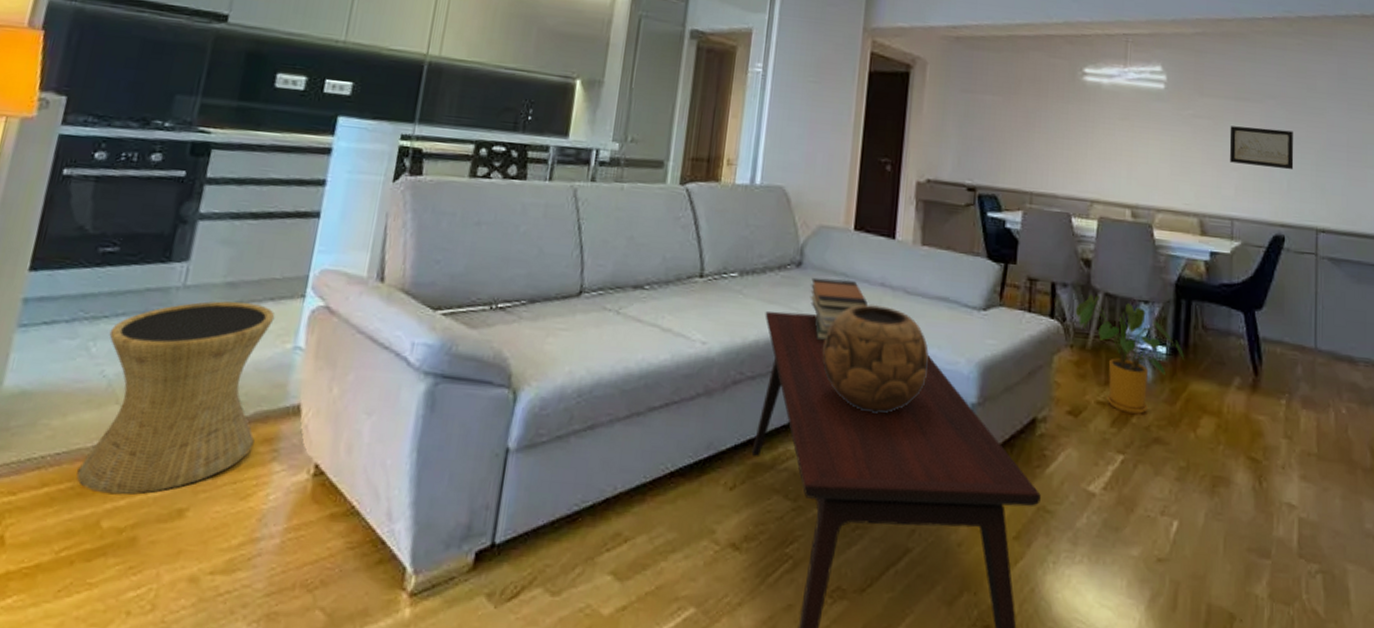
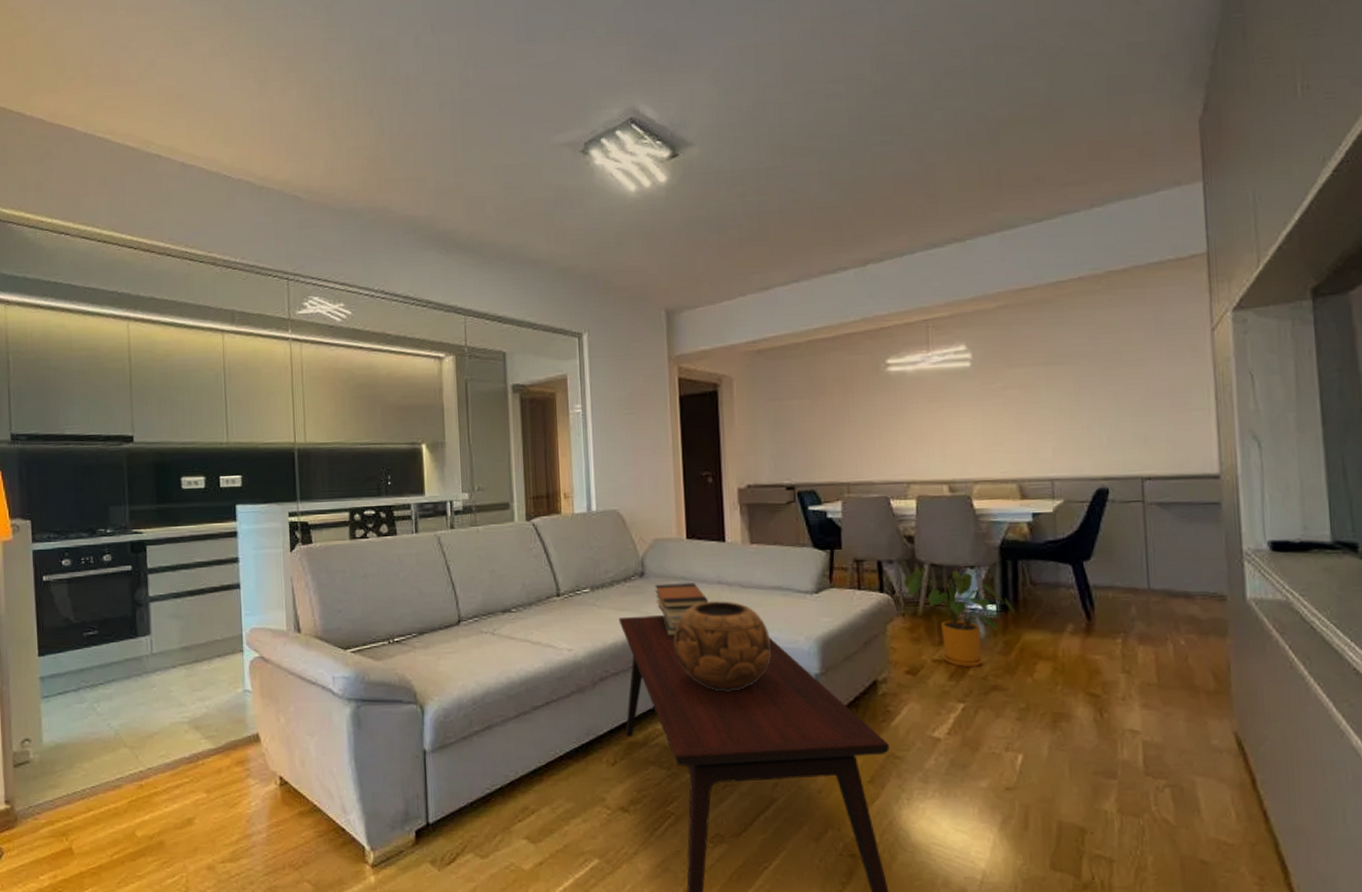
side table: present [76,301,275,496] -> none [107,660,231,812]
wall art: present [1229,126,1294,170] -> none [1042,387,1113,427]

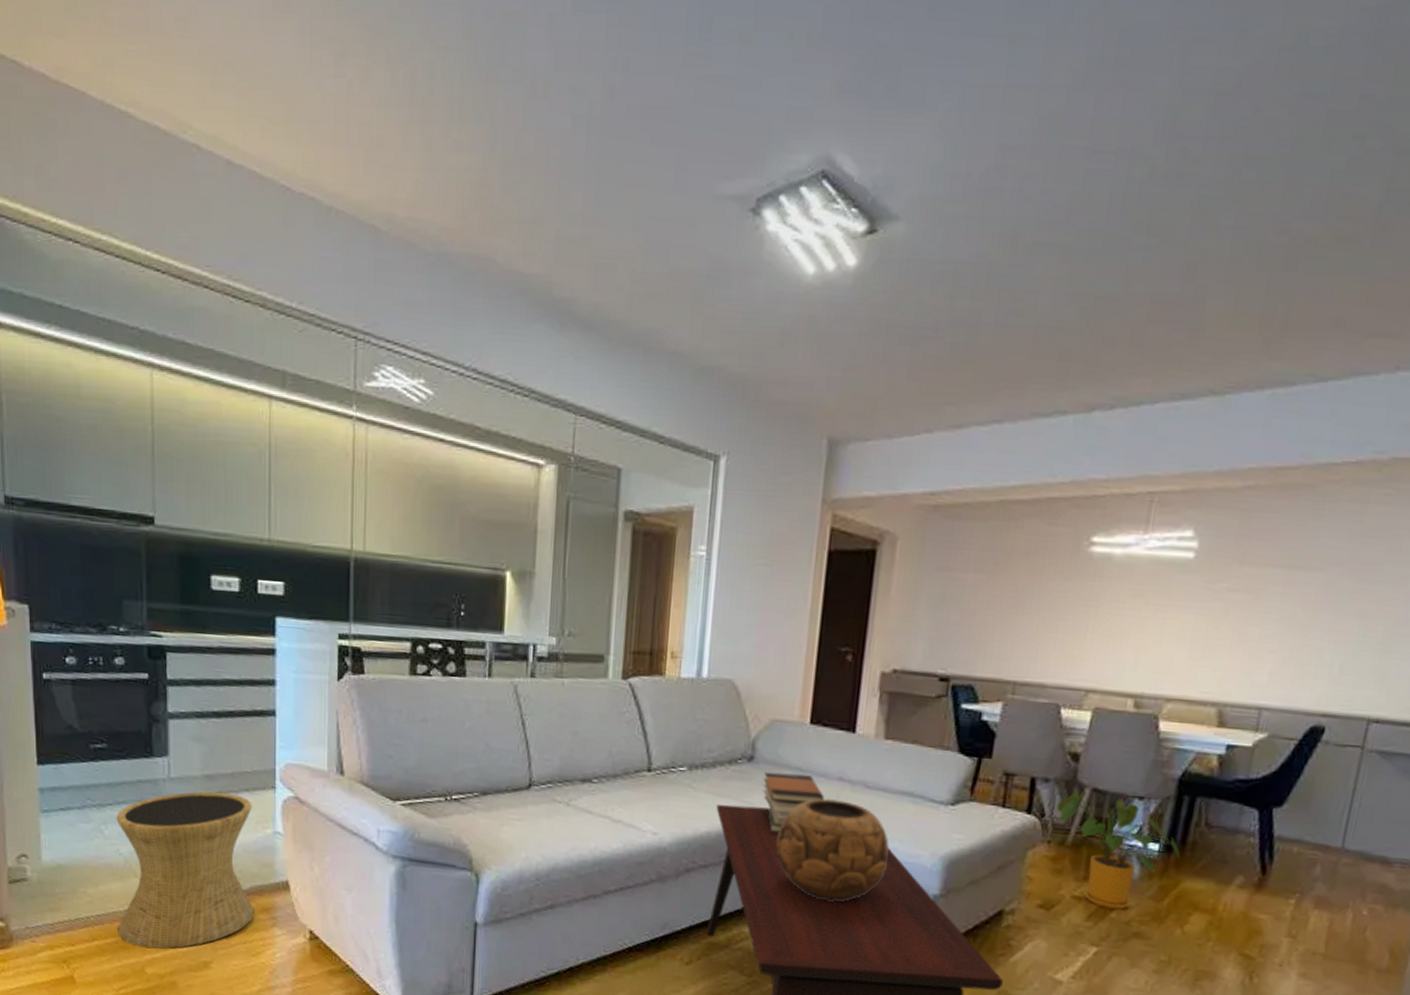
side table: none [107,660,231,812] -> present [116,791,255,950]

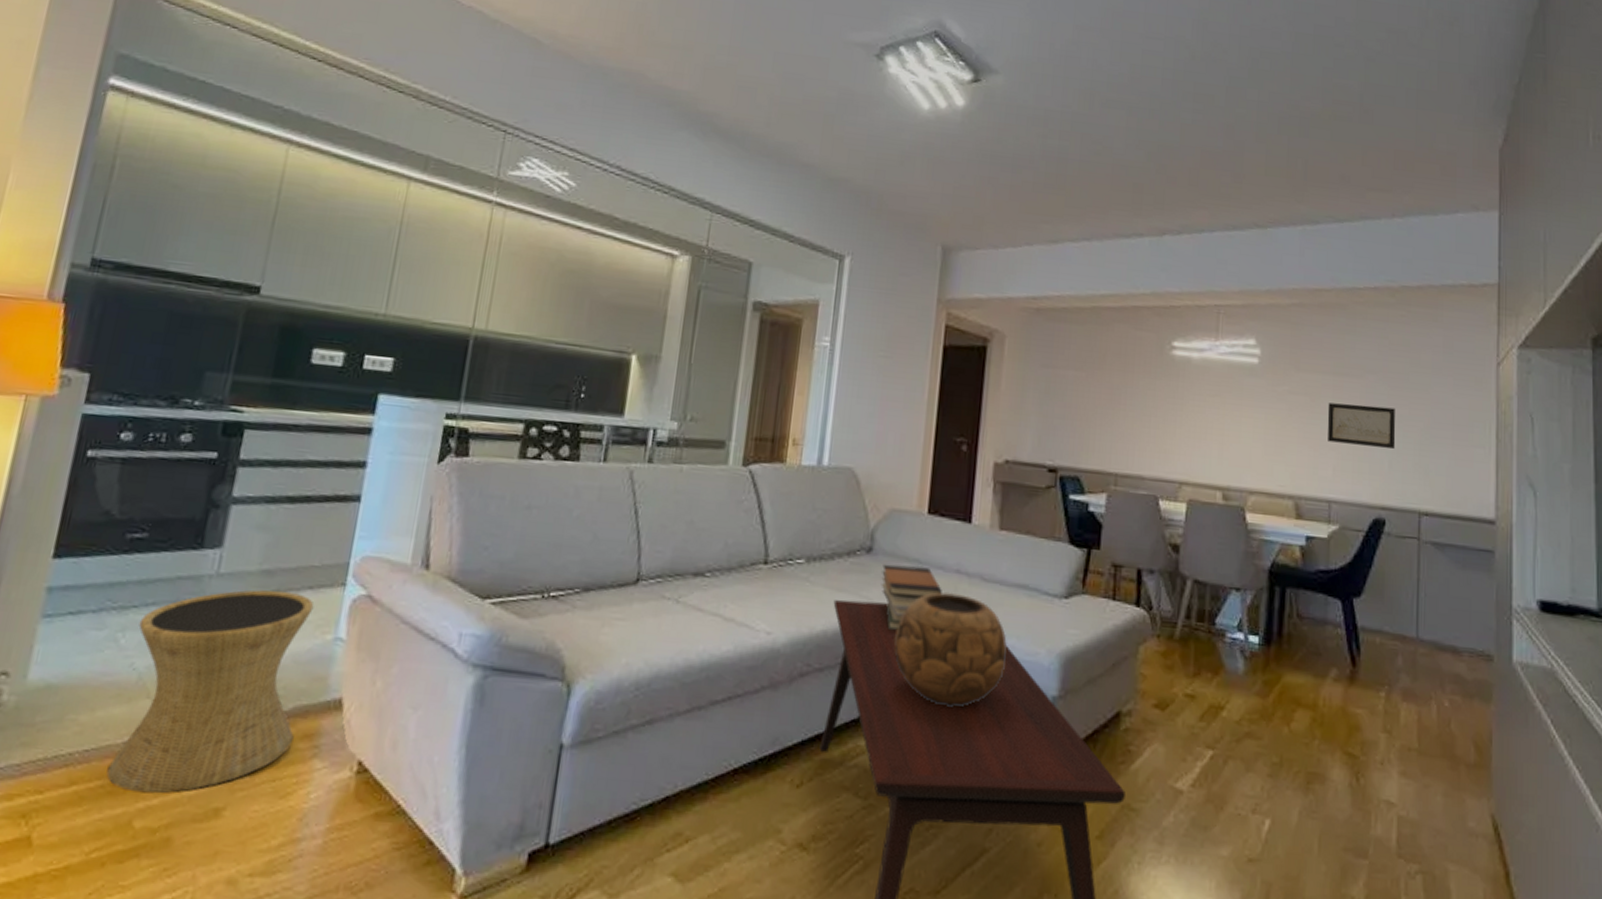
house plant: present [1055,789,1180,910] -> none [1162,581,1277,708]
wall art: none [1268,600,1359,652] -> present [1327,402,1396,450]

